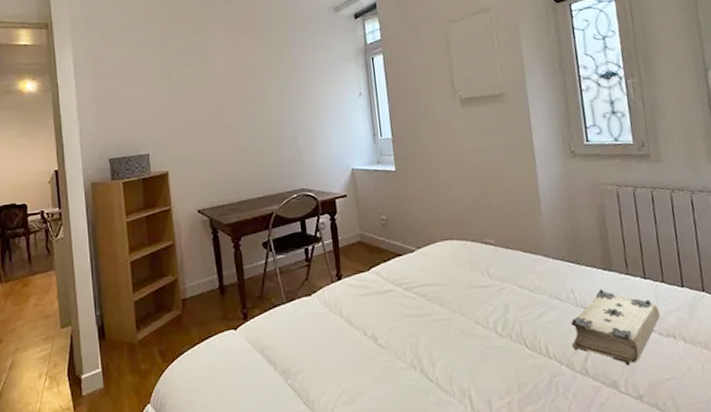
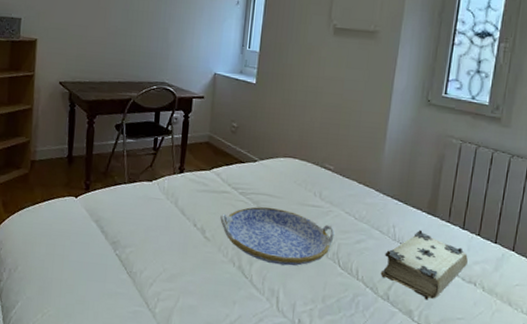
serving tray: none [390,297,514,360] -> present [220,207,335,266]

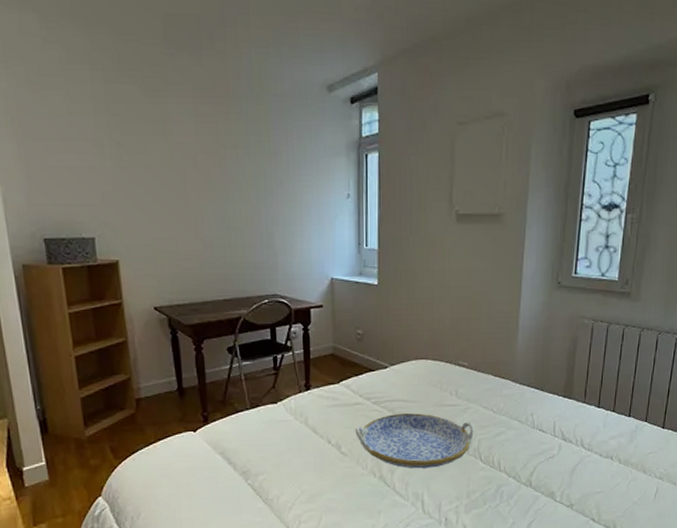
book: present [380,229,468,300] -> none [522,414,604,480]

